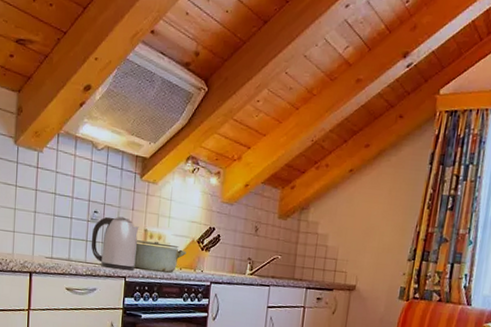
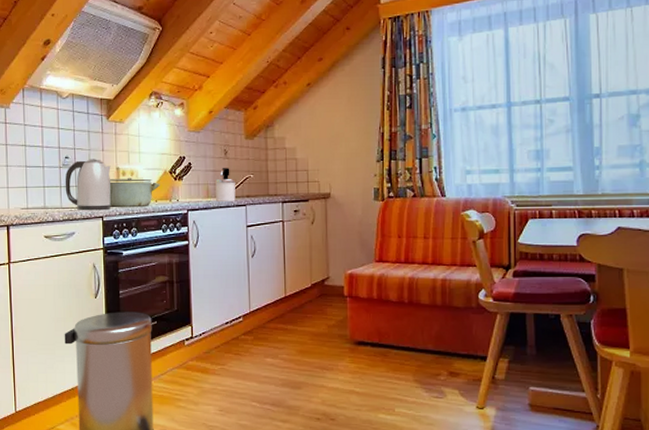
soap dispenser: none [240,245,264,281] -> present [215,168,236,203]

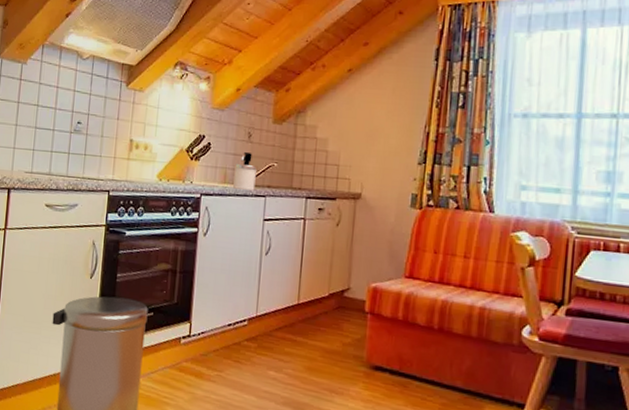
kettle: present [65,159,112,211] -> none [73,127,124,185]
cooking pot: present [109,177,160,208] -> none [118,151,175,186]

